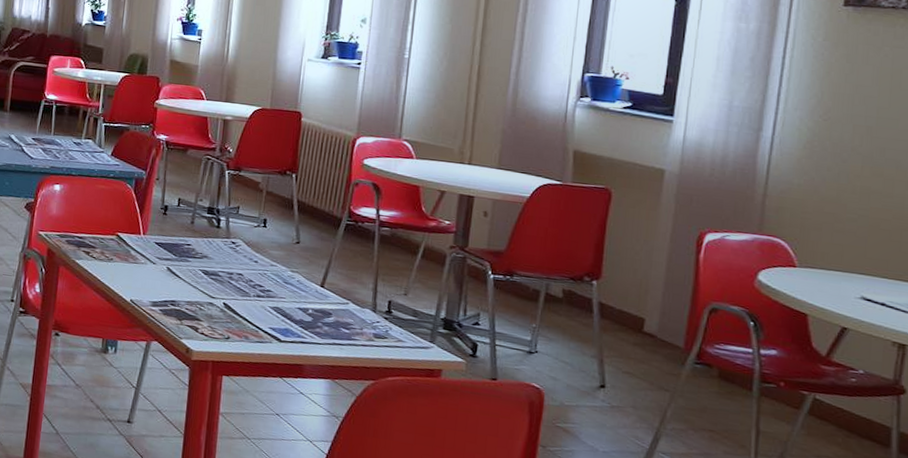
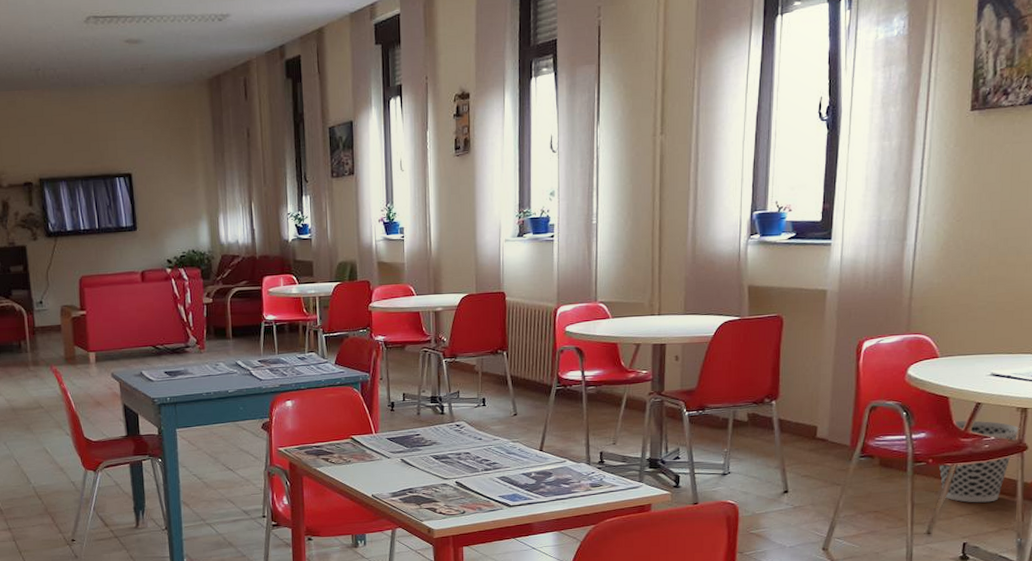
wastebasket: none [792,344,896,448] -> present [938,420,1020,503]

